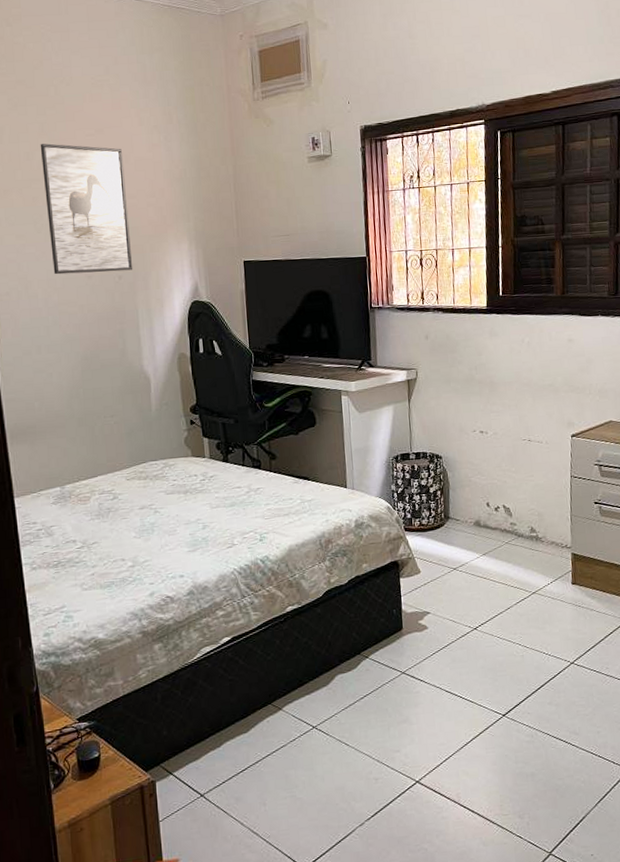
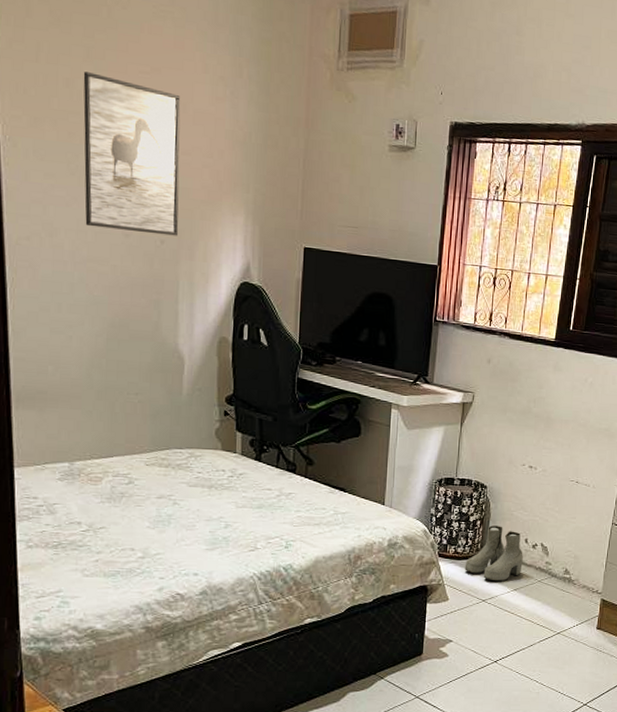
boots: none [431,493,488,549] -> present [464,525,523,582]

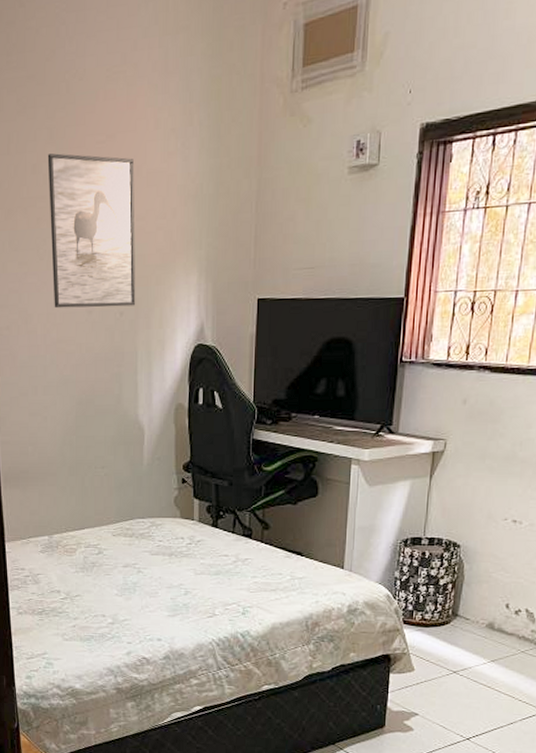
boots: present [464,525,523,582] -> none [433,589,503,652]

